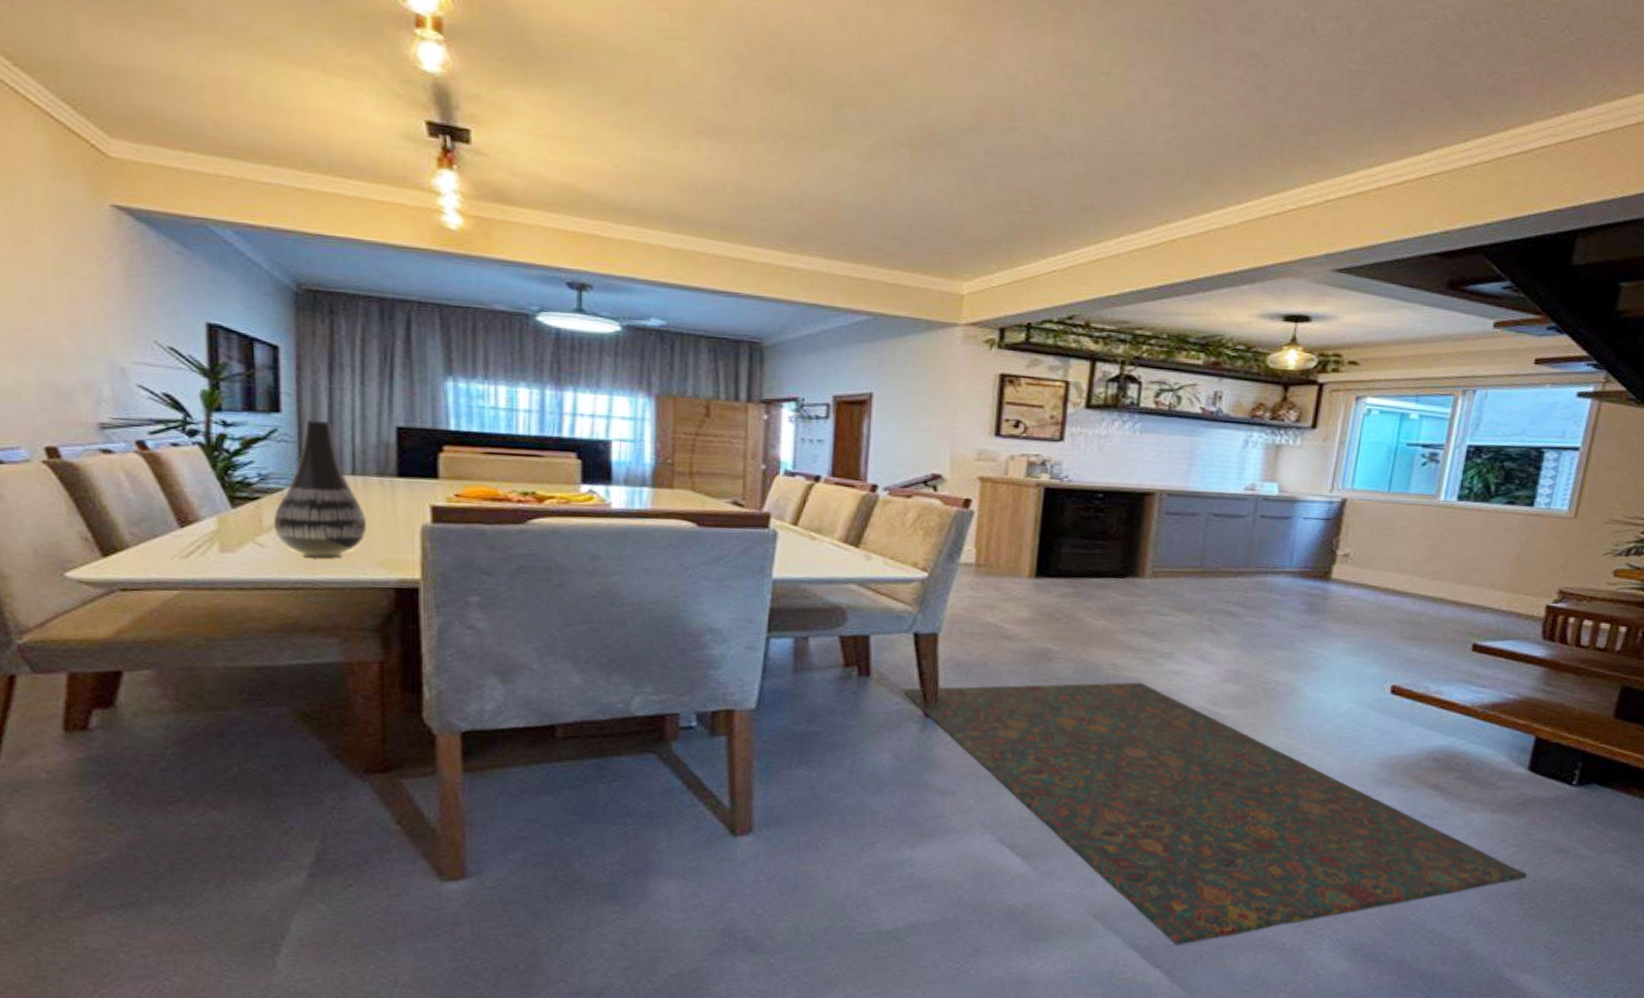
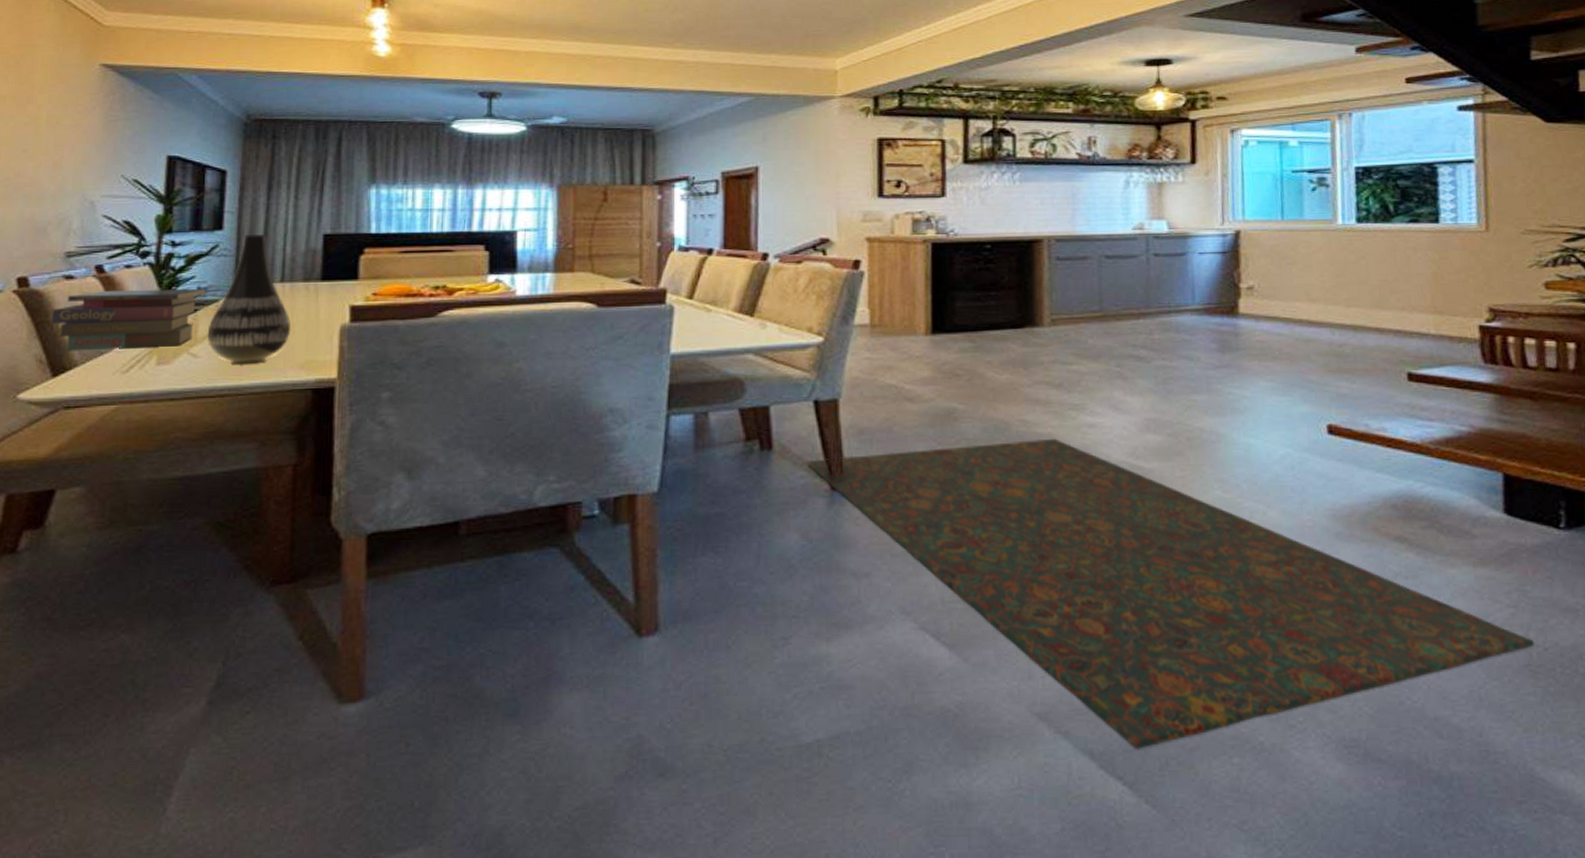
books: none [92,468,267,535] -> present [51,289,206,352]

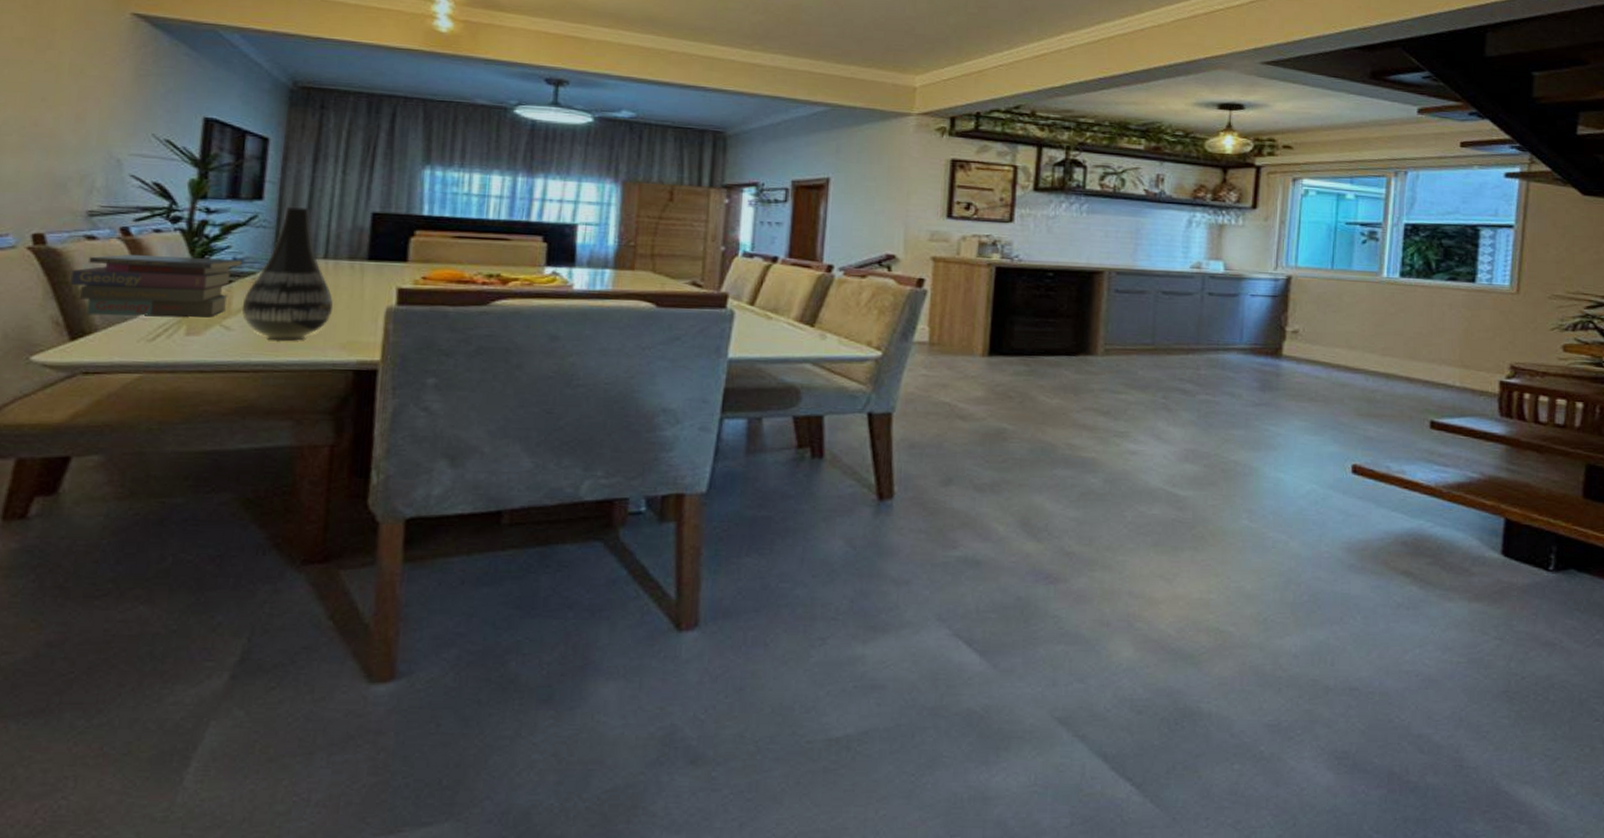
rug: present [807,438,1535,749] -> none [856,462,1515,754]

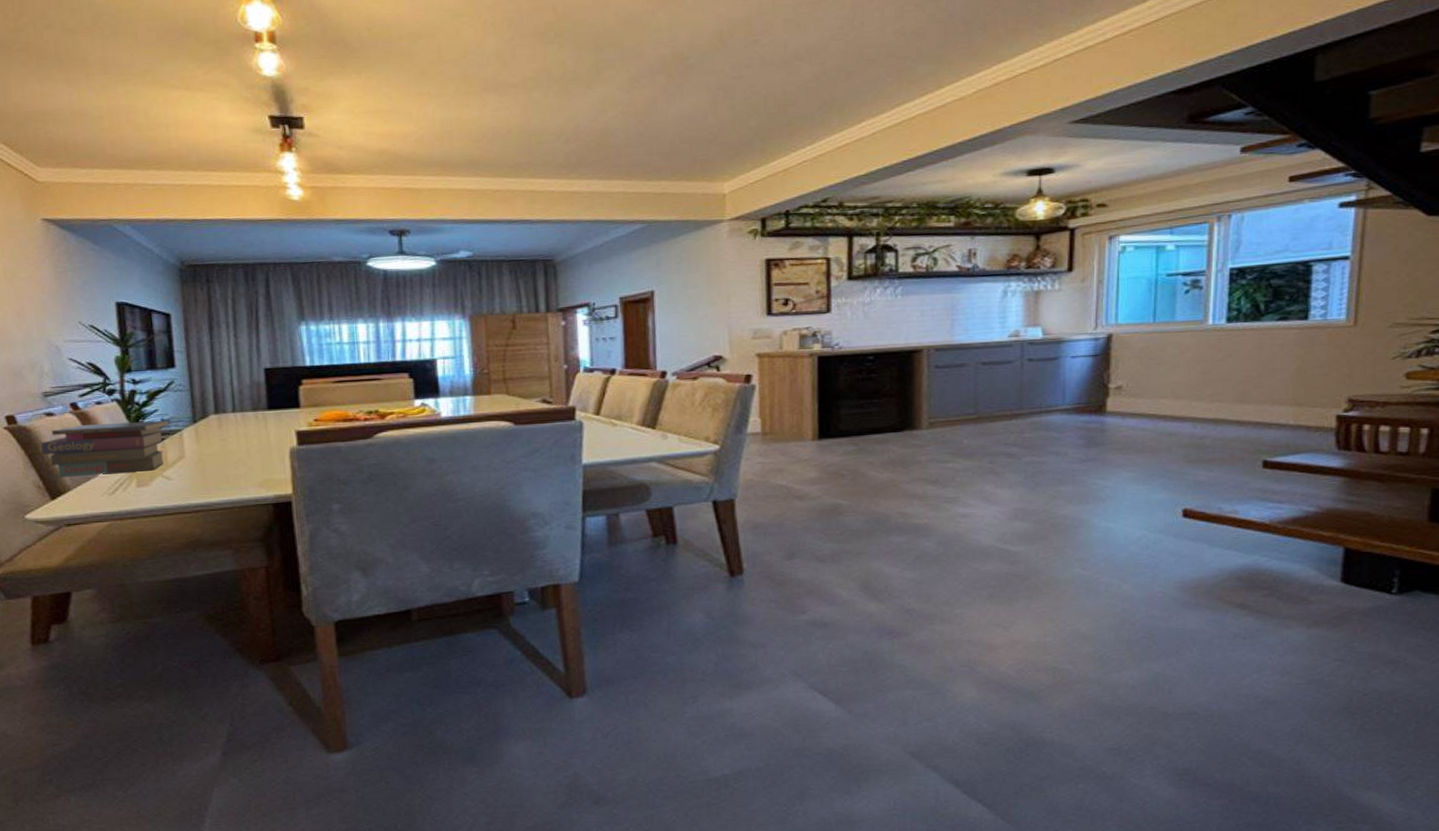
vase: present [241,207,334,341] -> none [175,370,248,485]

